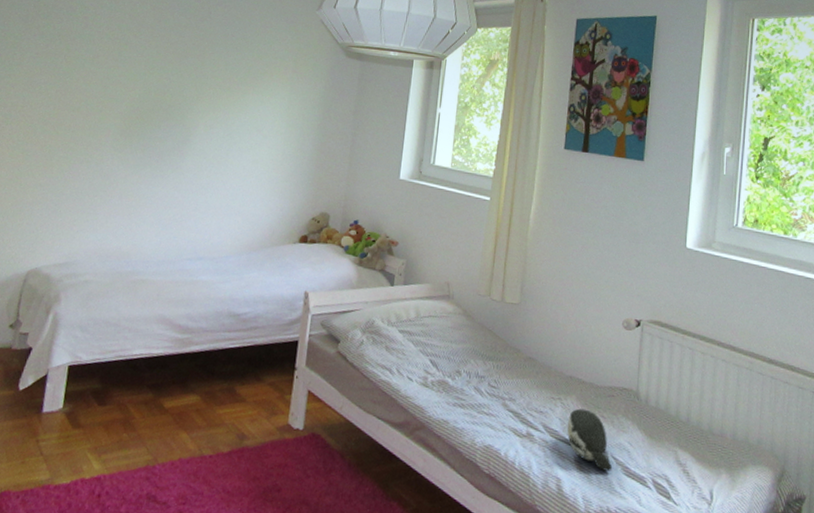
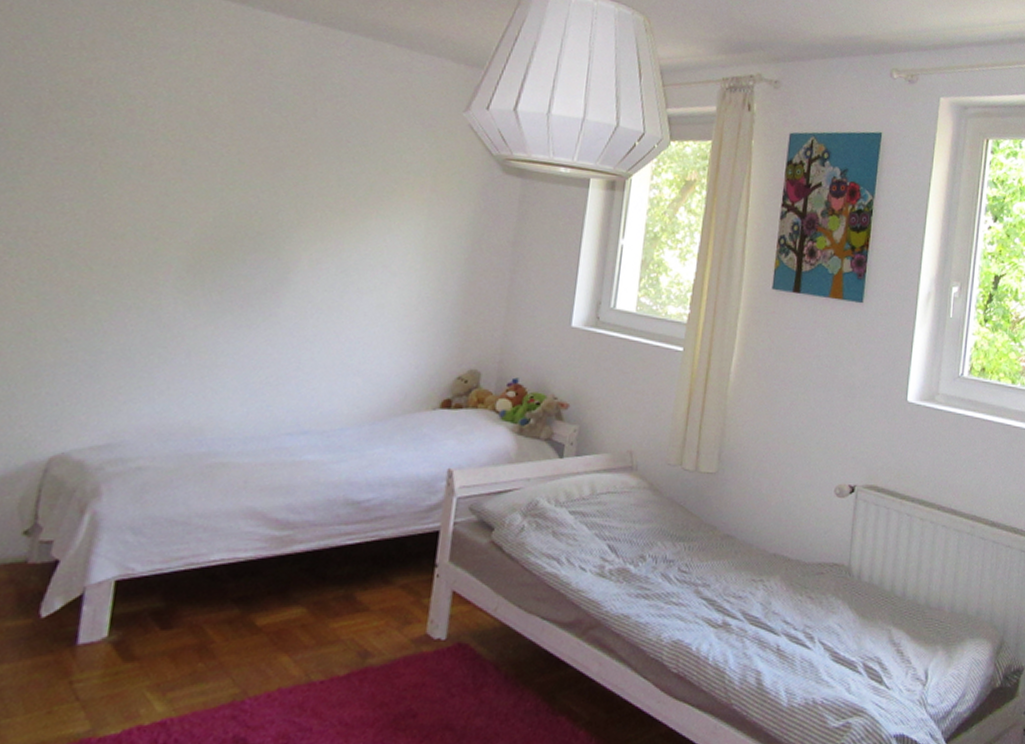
plush toy: present [567,408,613,472] -> none [769,590,820,659]

